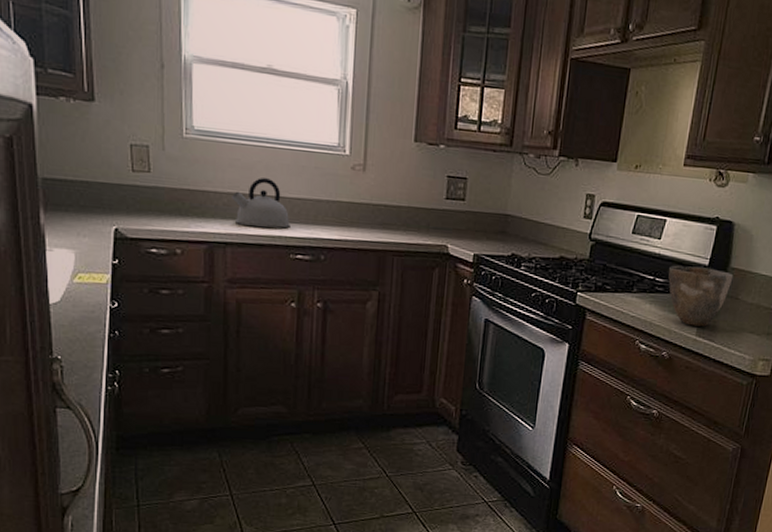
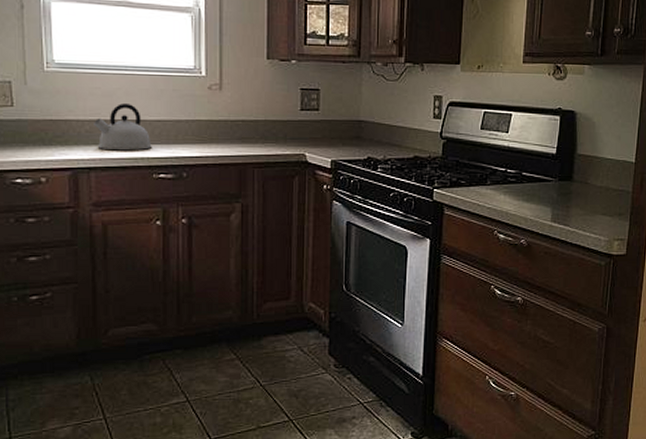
ceramic bowl: present [668,265,734,327] -> none [518,156,581,212]

